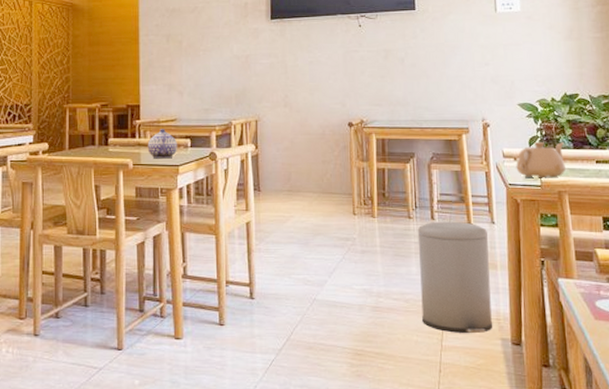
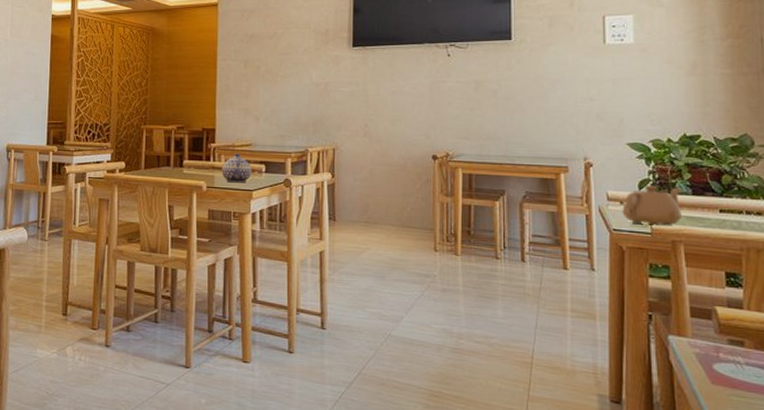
pedal bin: present [417,221,492,333] -> none [505,264,588,386]

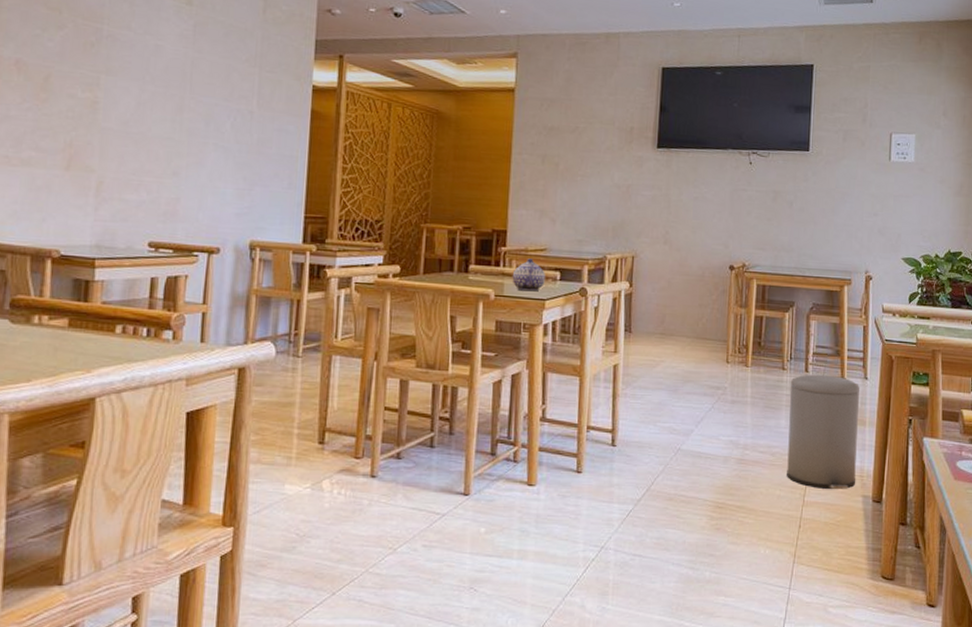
pedal bin: none [505,264,588,386] -> present [787,374,859,489]
teapot: present [622,185,682,226] -> none [894,298,943,337]

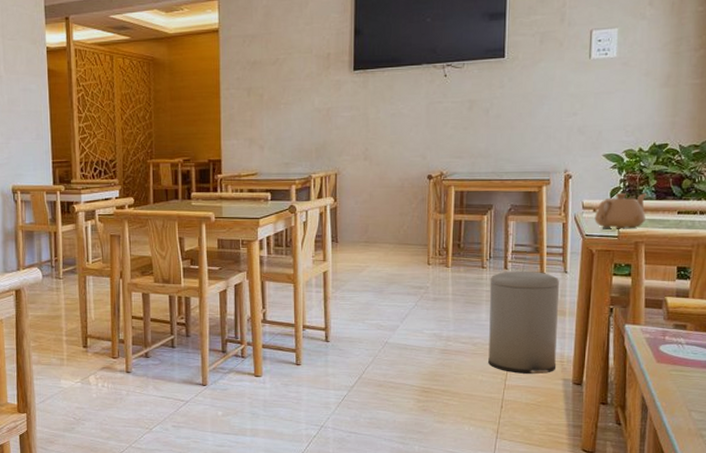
teapot: present [512,258,545,292] -> none [229,183,258,212]
teapot: none [894,298,943,337] -> present [594,192,647,229]

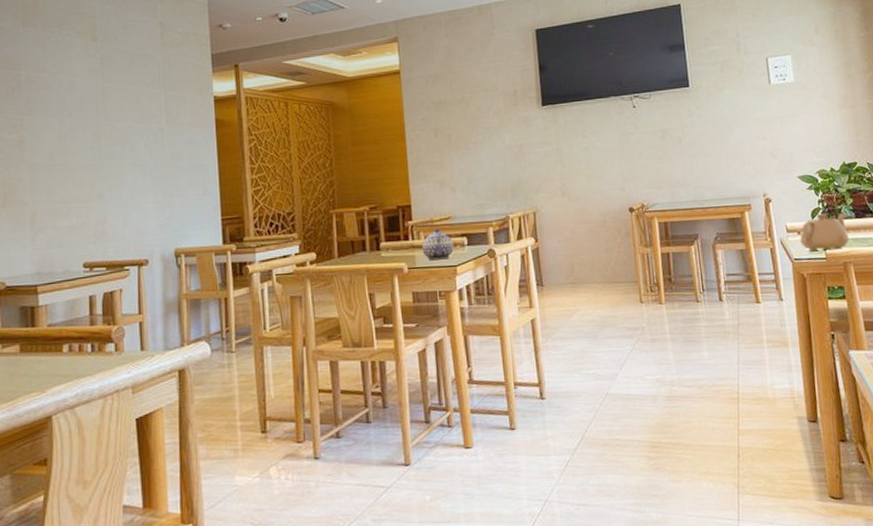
teapot: none [229,183,258,212] -> present [421,228,454,261]
pedal bin: present [488,271,559,374] -> none [706,301,788,416]

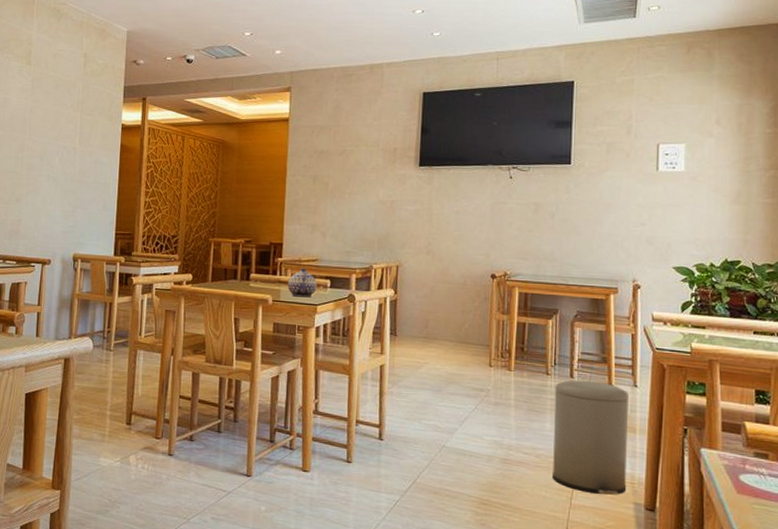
pedal bin: none [706,301,788,416] -> present [552,380,628,495]
teapot: present [800,212,849,251] -> none [665,307,720,346]

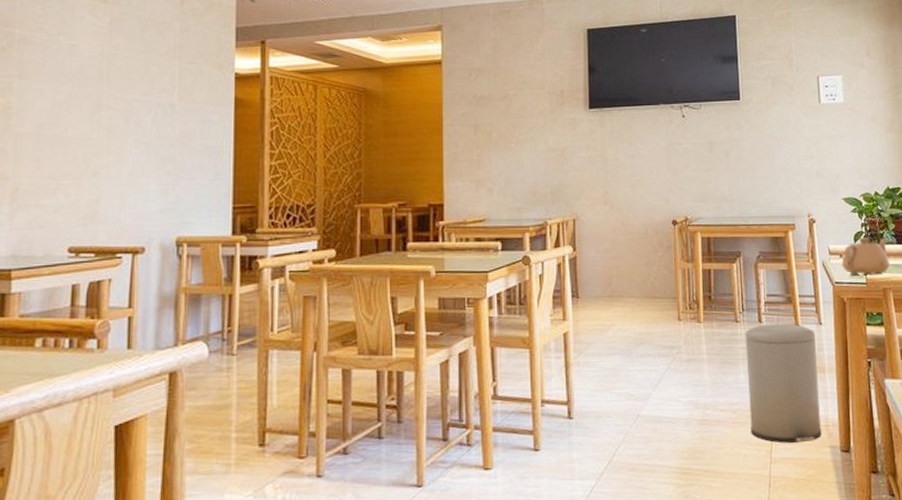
teapot: present [287,268,317,298] -> none [452,231,486,265]
teapot: none [665,307,720,346] -> present [842,237,890,276]

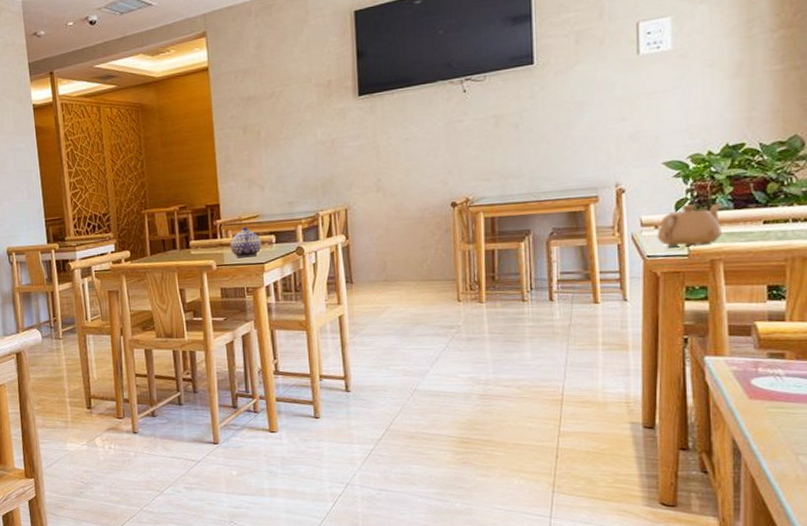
teapot: none [452,231,486,265] -> present [230,226,262,258]
pedal bin: present [745,323,821,443] -> none [532,301,620,418]

